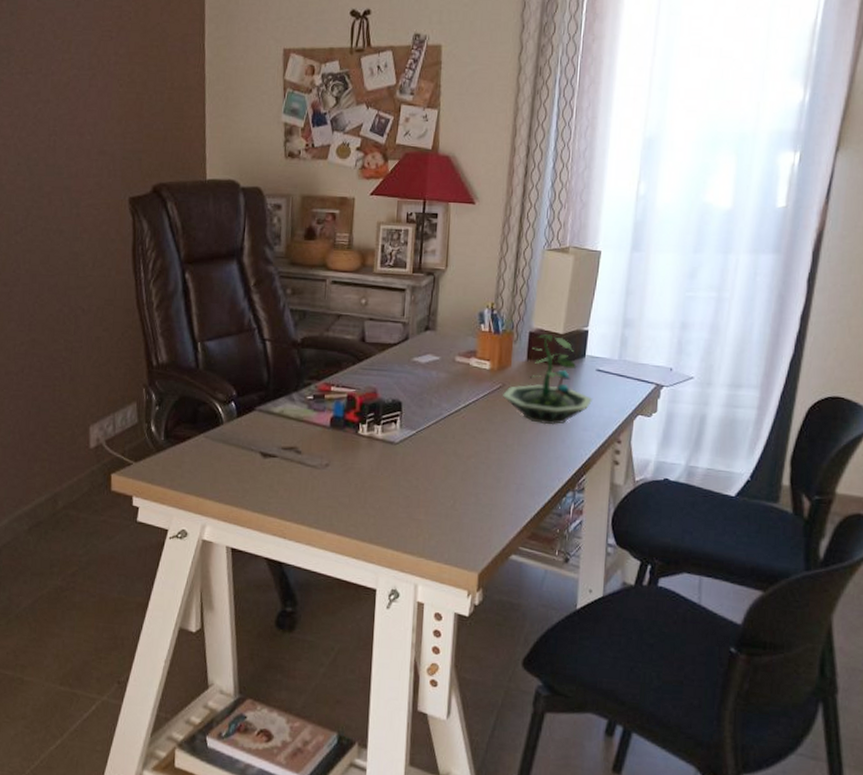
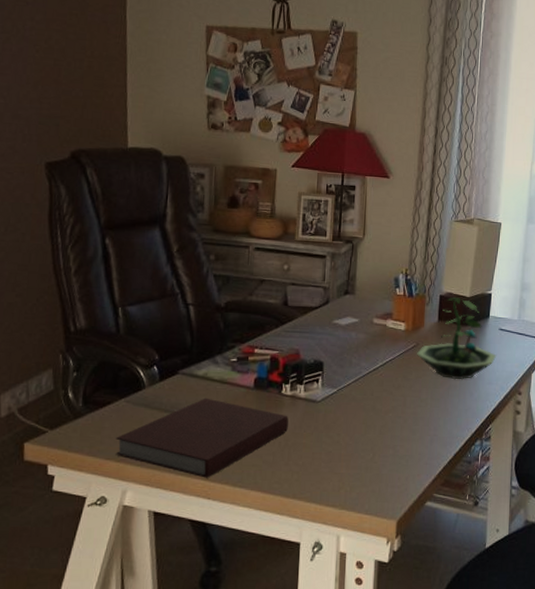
notebook: none [195,435,366,517] -> present [115,397,289,478]

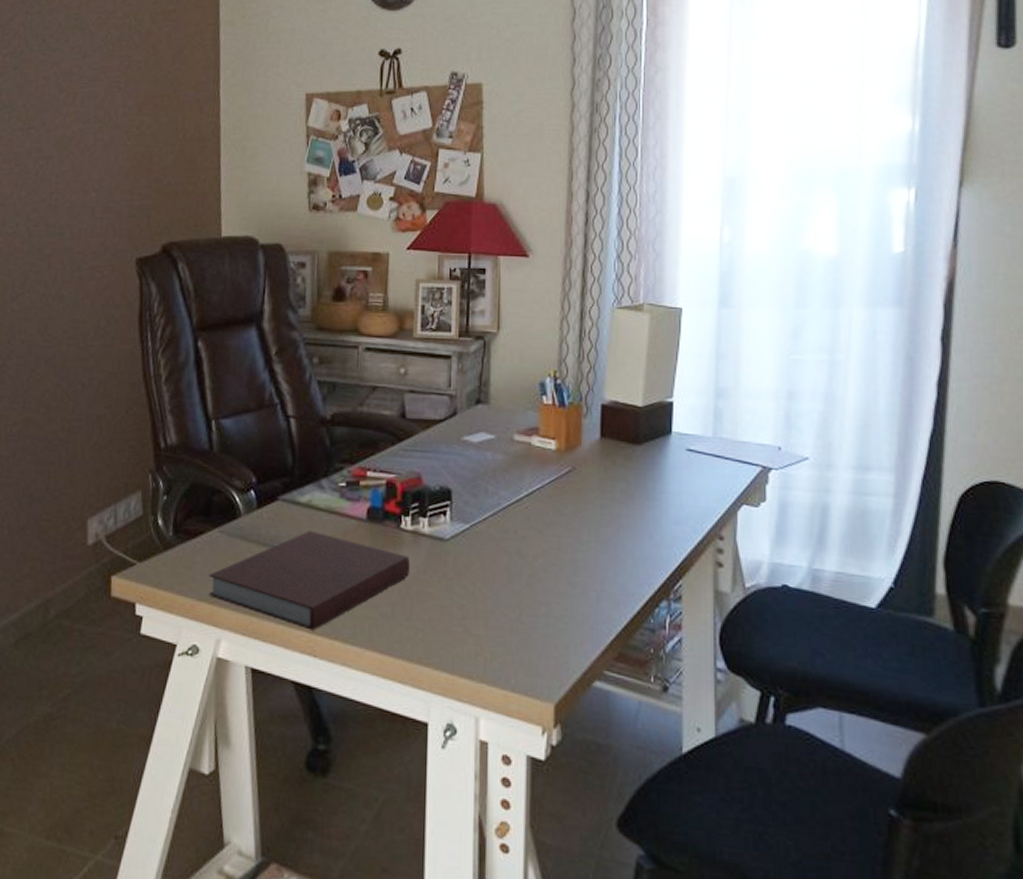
terrarium: present [416,296,496,380] -> none [572,406,684,518]

